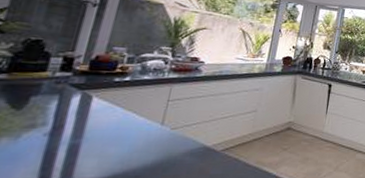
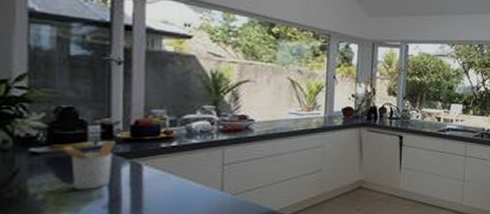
utensil holder: none [17,72,73,117] -> present [59,141,115,190]

